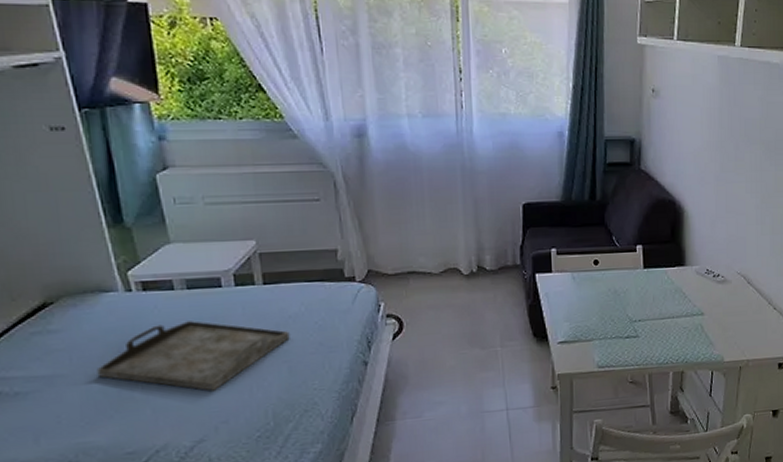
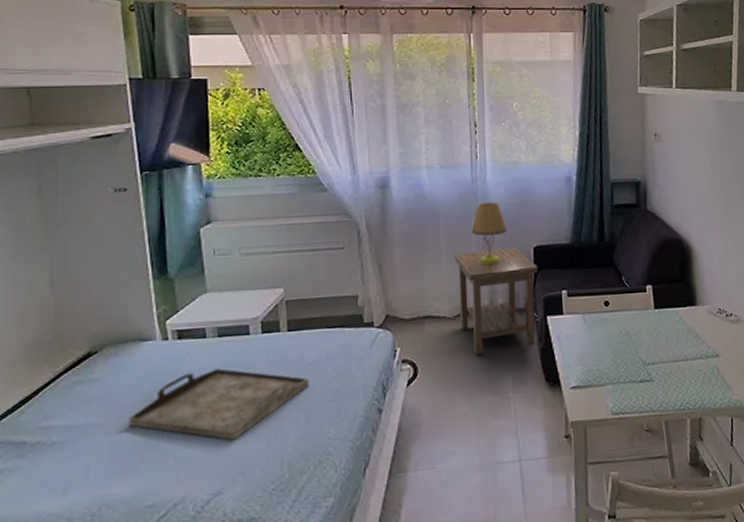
side table: none [439,204,527,311] -> present [454,248,538,355]
table lamp: none [456,156,494,221] -> present [471,202,507,265]

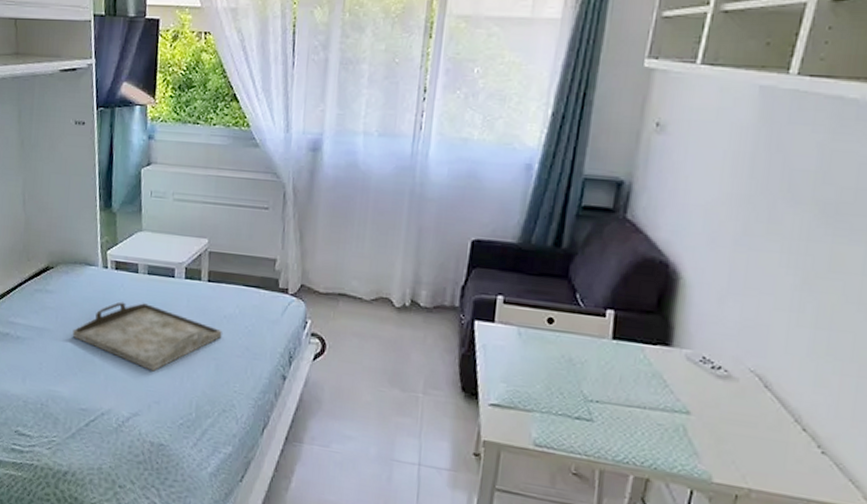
side table: present [454,248,538,355] -> none [376,233,473,350]
table lamp: present [471,202,507,265] -> none [402,181,444,252]

